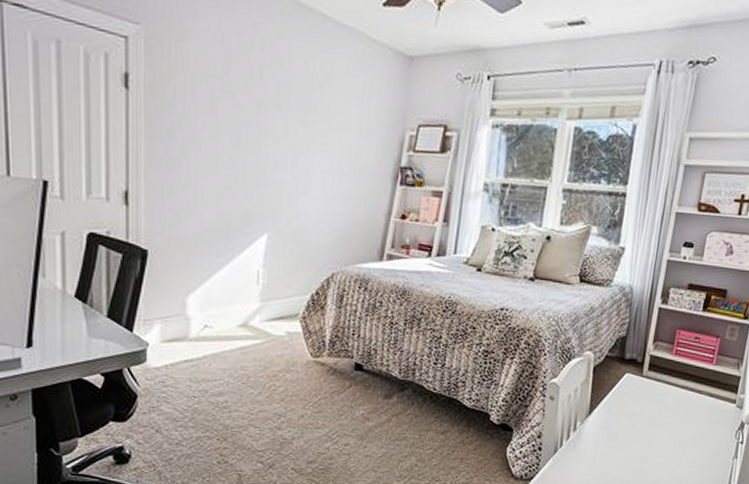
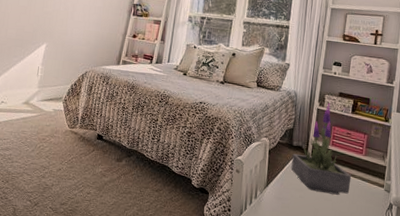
potted plant: none [621,298,698,417] -> present [291,103,352,195]

